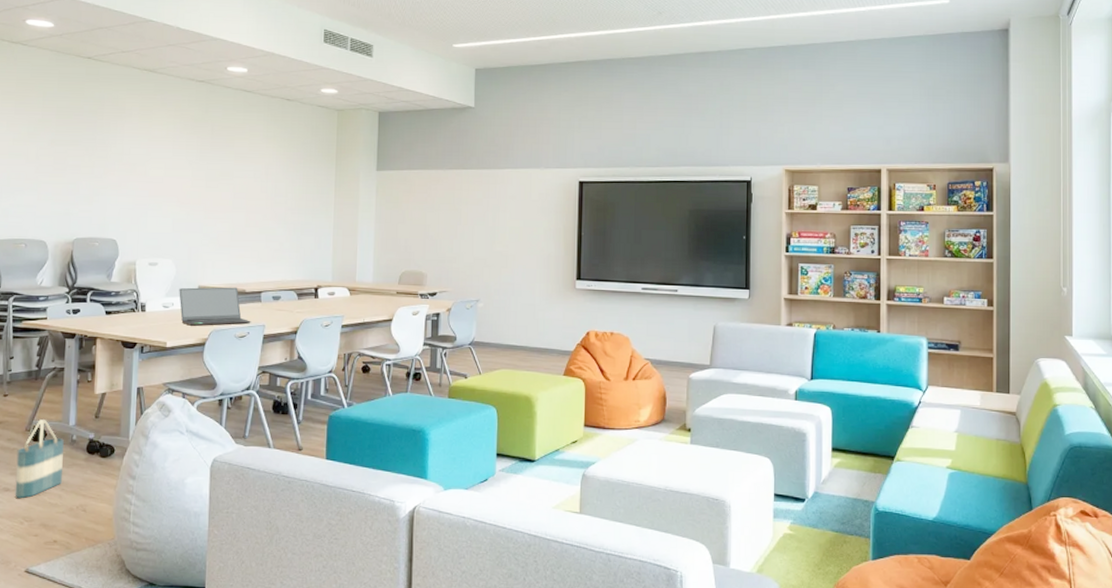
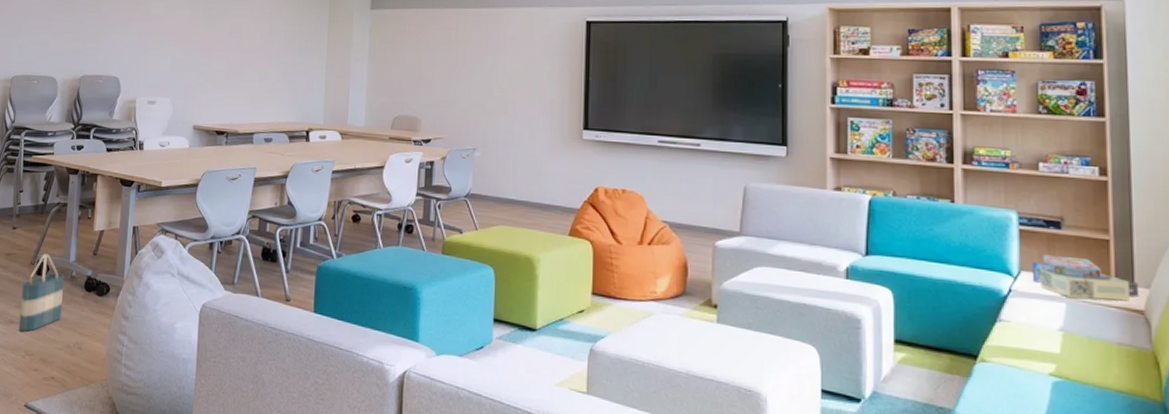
laptop: present [179,287,251,326] -> none [175,127,243,167]
board game: none [936,372,1013,406] -> present [1031,254,1140,302]

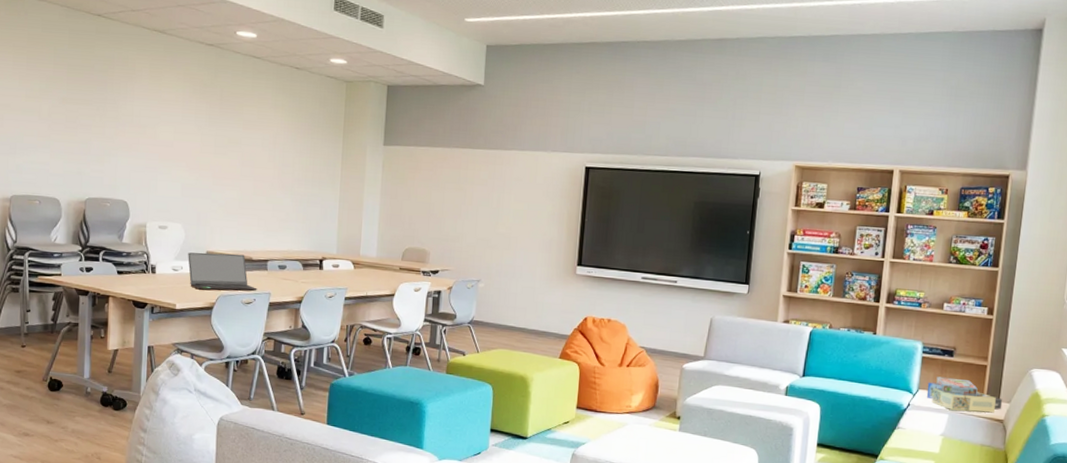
tote bag: present [18,254,65,333] -> none [34,371,80,444]
laptop: none [175,127,243,167] -> present [188,252,257,291]

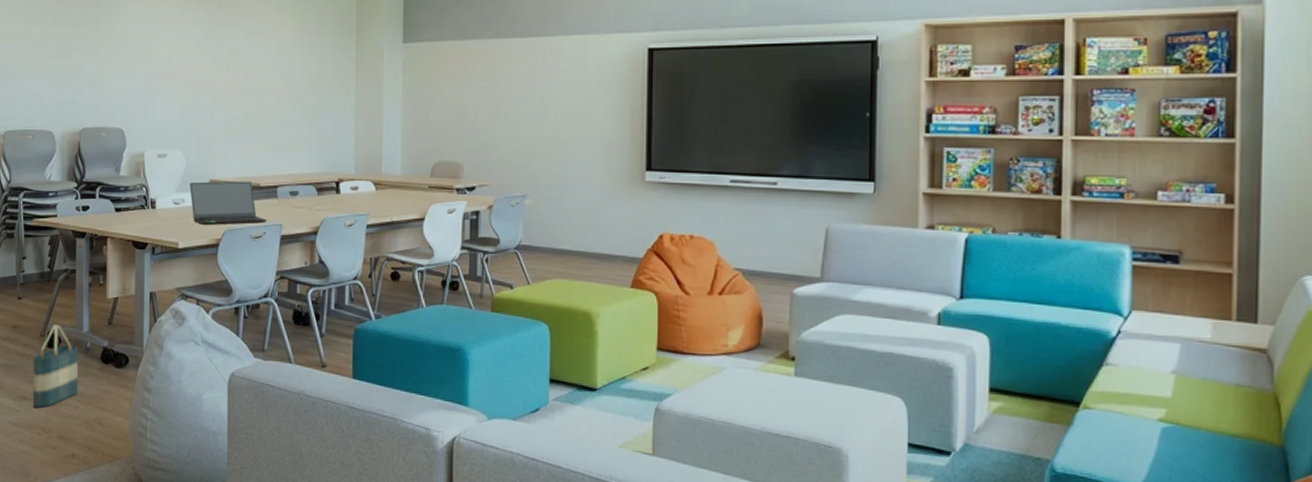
tote bag: none [34,371,80,444] -> present [32,325,79,409]
board game: present [926,376,1003,413] -> none [1144,292,1263,340]

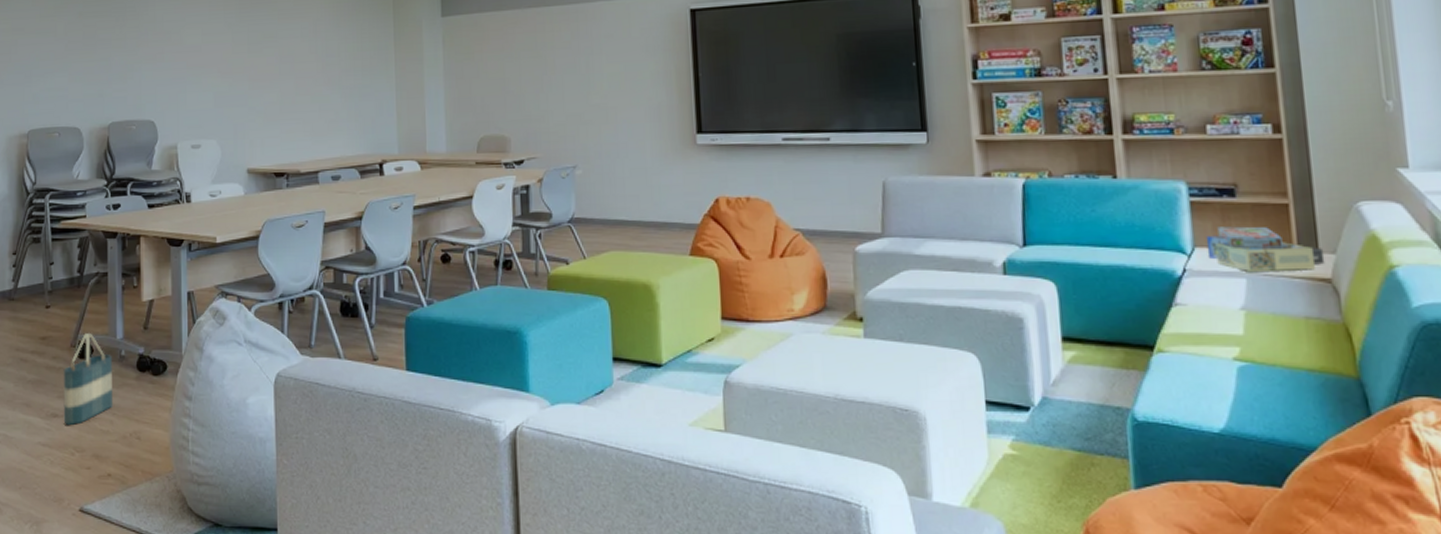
laptop: present [190,181,267,225] -> none [226,168,309,217]
board game: none [1144,292,1263,340] -> present [1206,226,1325,273]

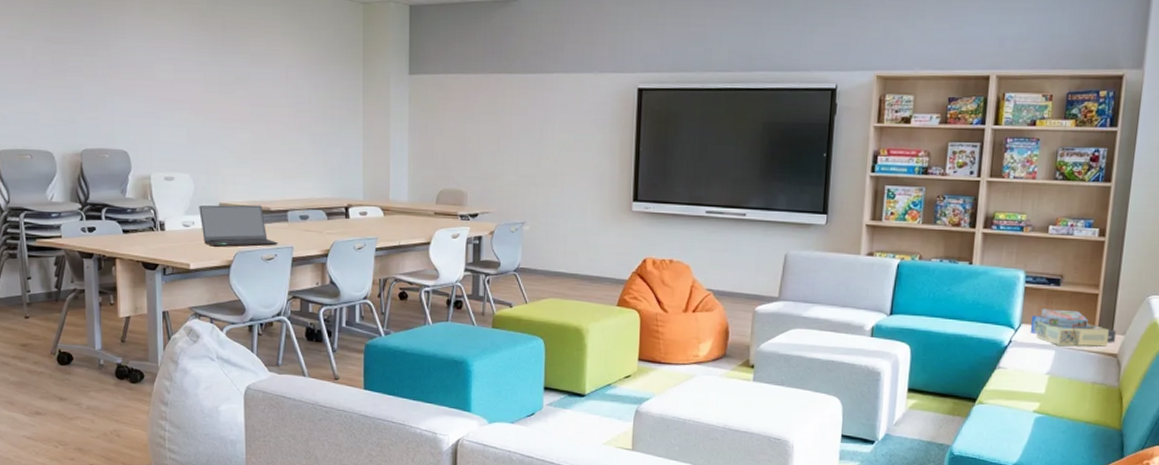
tote bag: present [63,333,114,426] -> none [44,343,94,423]
laptop: none [226,168,309,217] -> present [199,204,278,247]

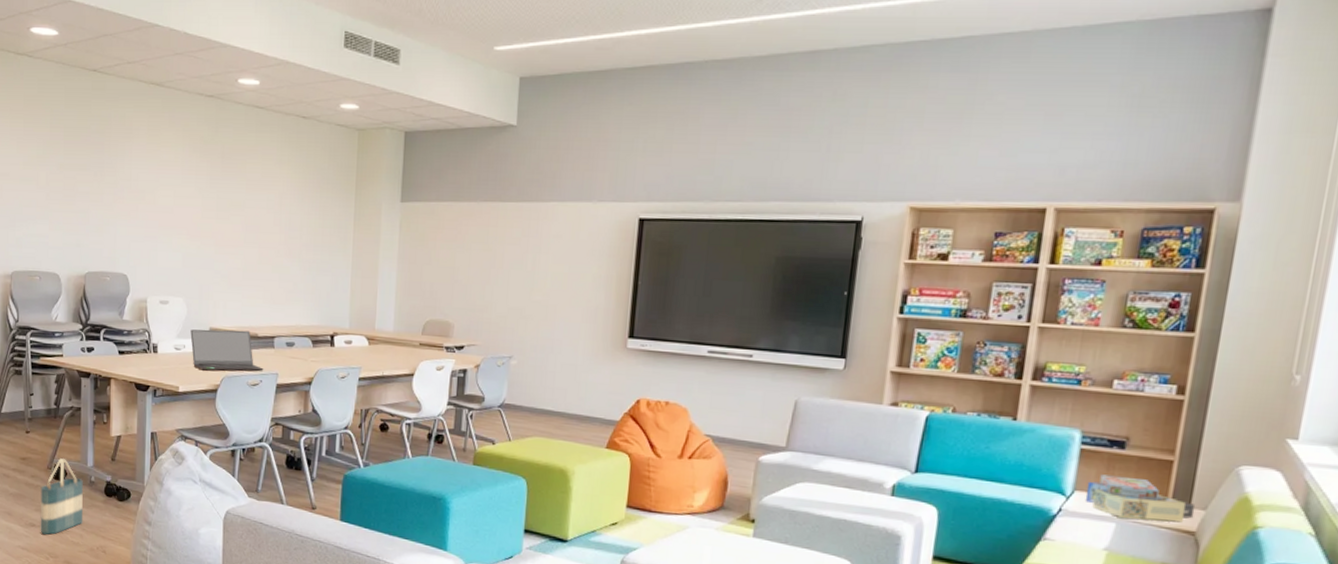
tote bag: none [44,343,94,423] -> present [40,458,84,536]

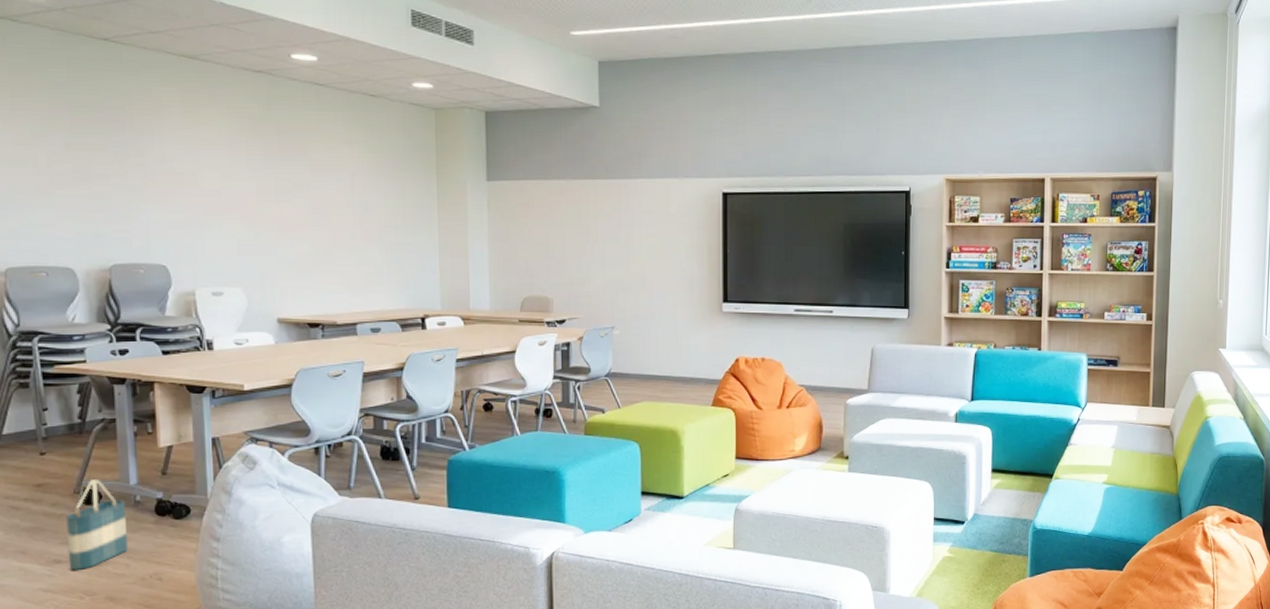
laptop: present [190,329,264,372] -> none [253,319,347,365]
board game: present [1085,474,1196,523] -> none [1095,388,1168,422]

